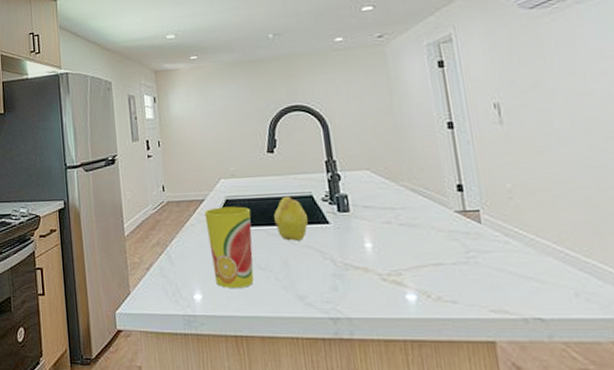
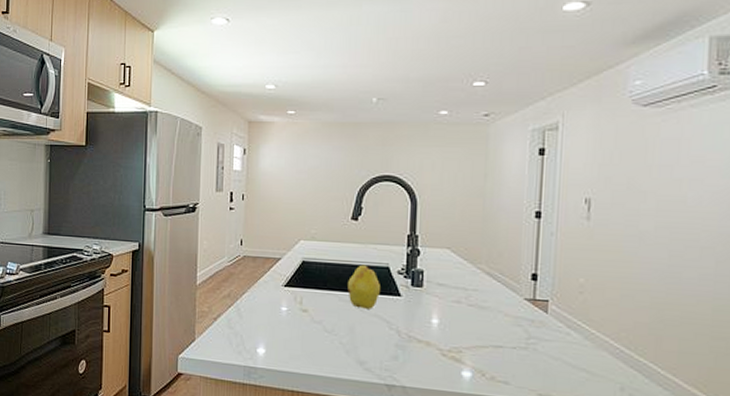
cup: present [204,206,254,288] -> none [279,267,326,347]

